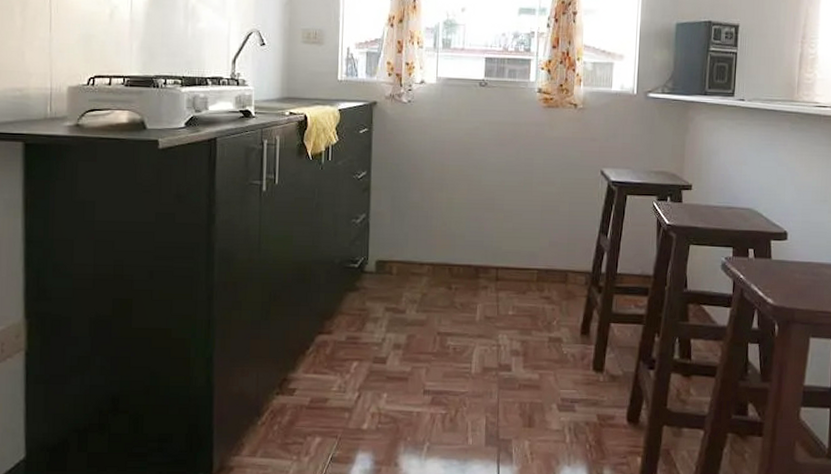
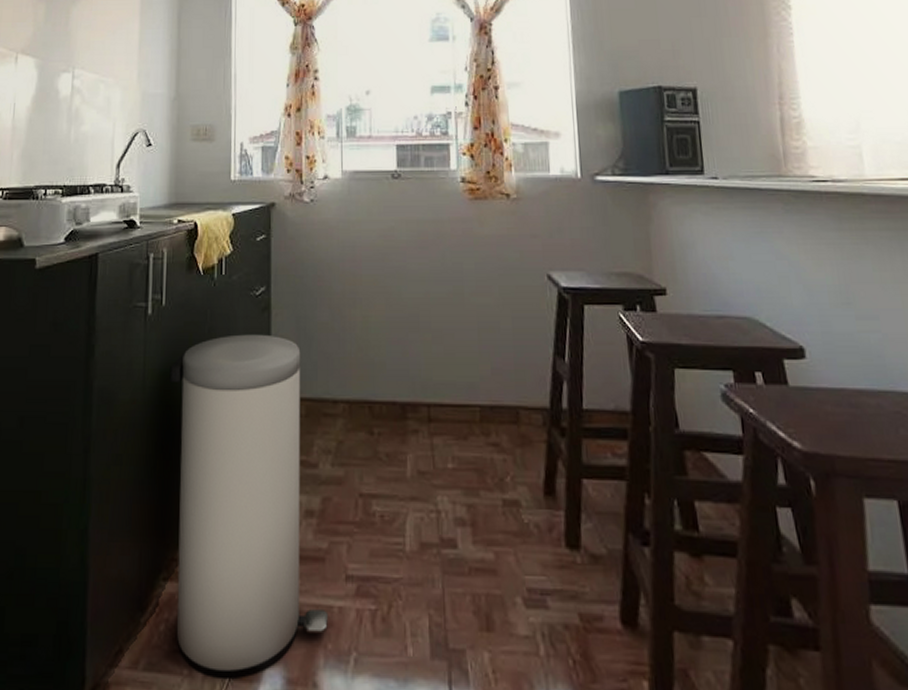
pedal bin: none [282,209,409,463] -> present [169,334,329,680]

